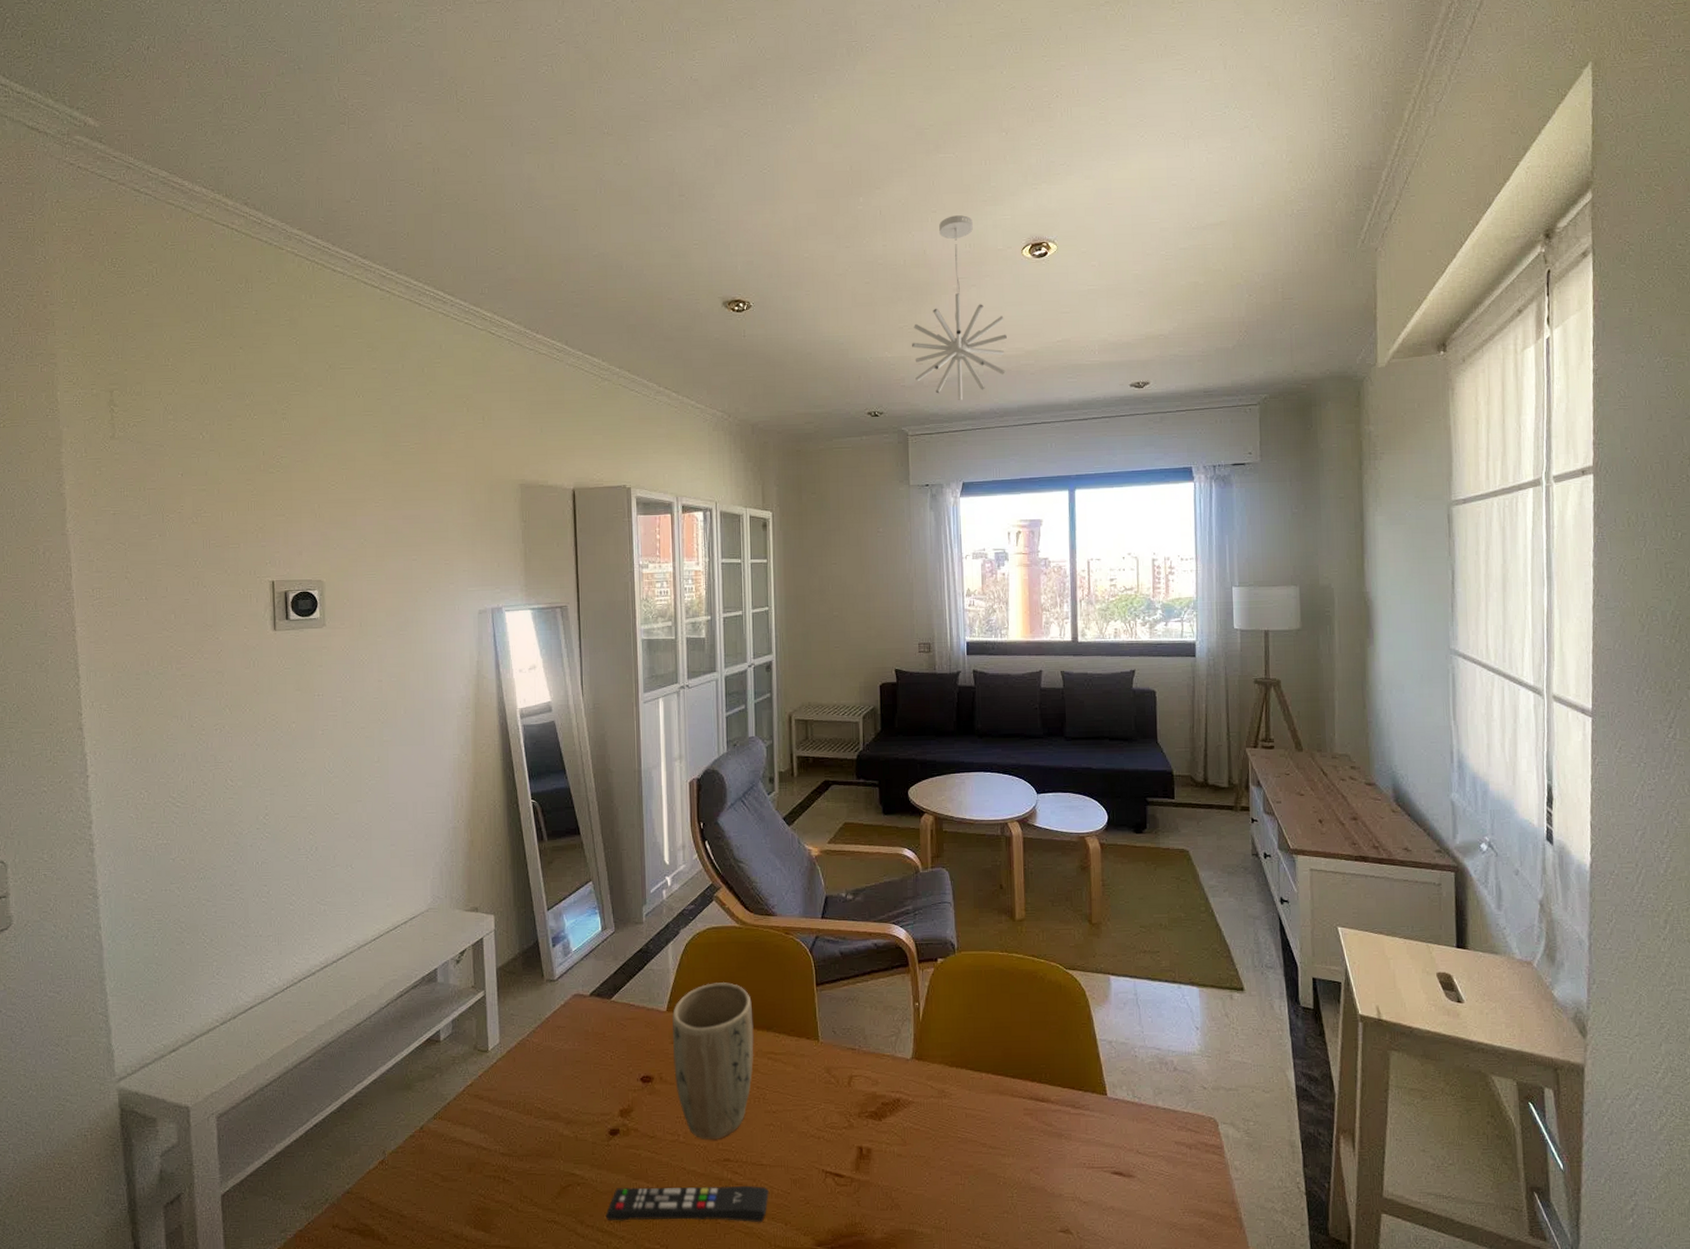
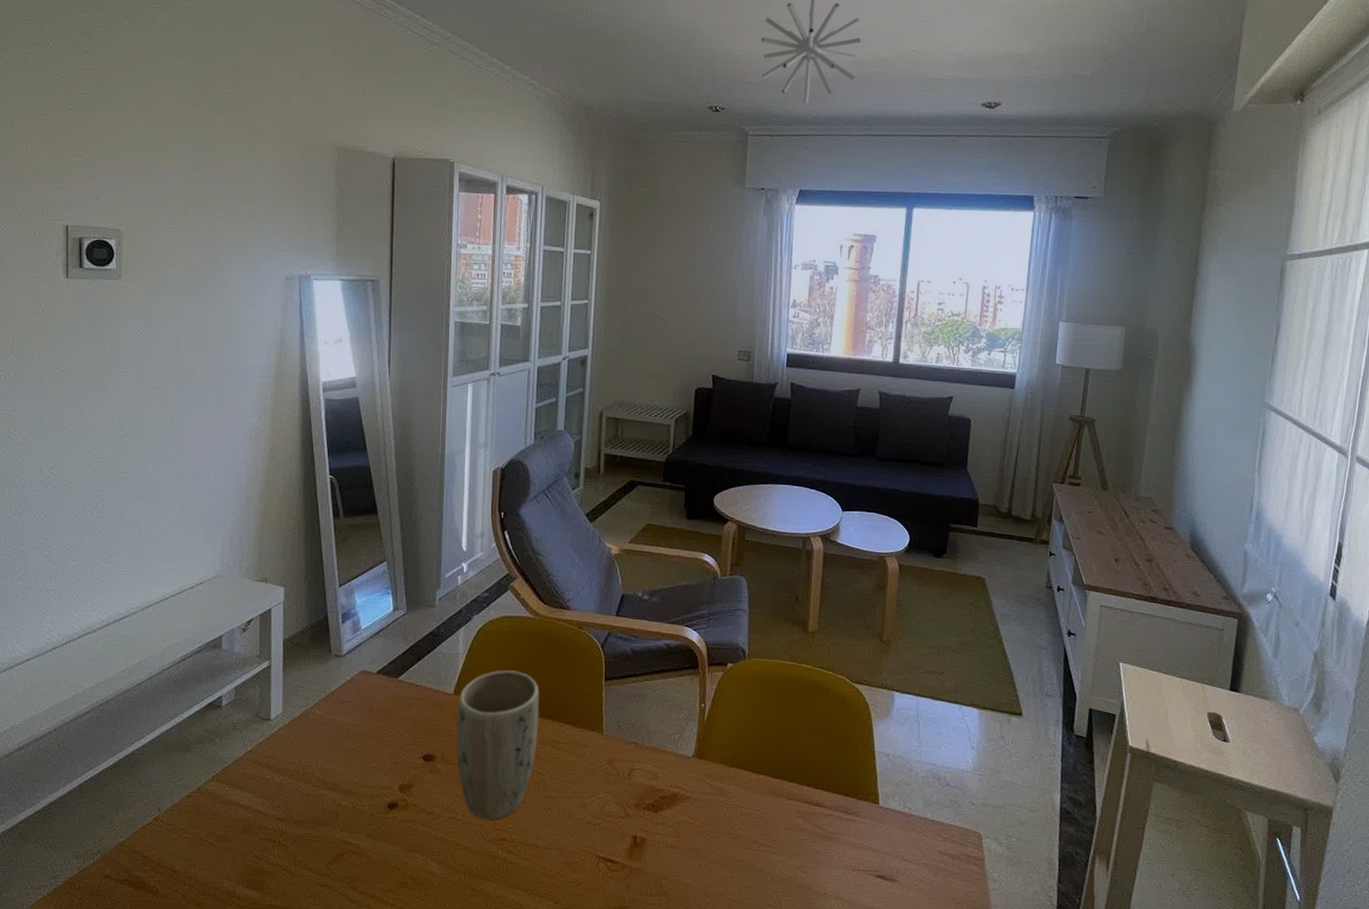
remote control: present [605,1185,769,1223] -> none [378,858,542,900]

